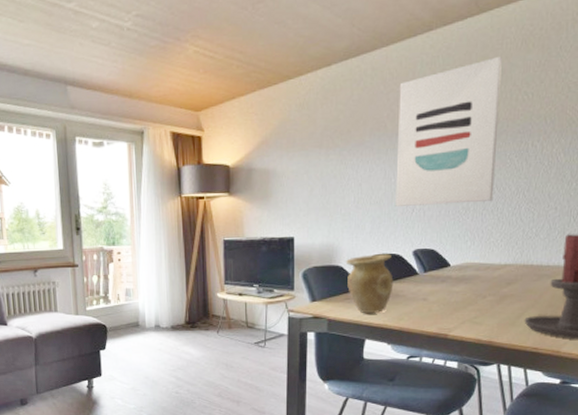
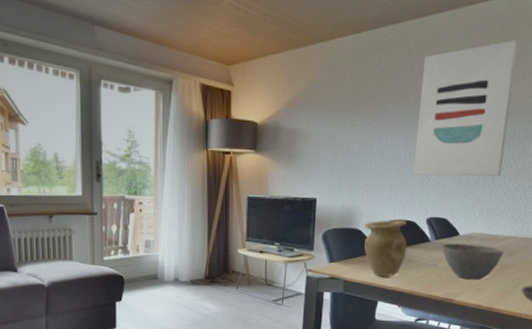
bowl: none [431,275,502,313] -> present [441,243,504,280]

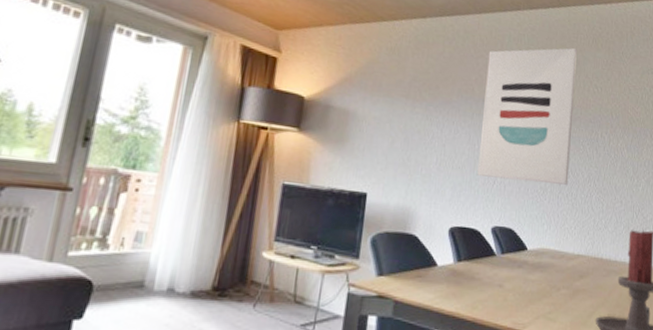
vase: present [363,220,407,276] -> none [420,225,470,297]
bowl: present [441,243,504,280] -> none [508,259,575,307]

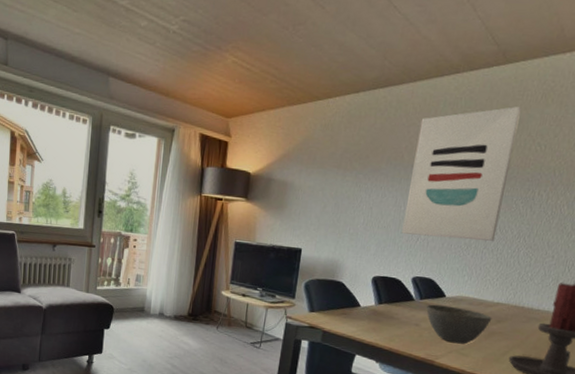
bowl: none [508,259,575,307] -> present [425,304,492,344]

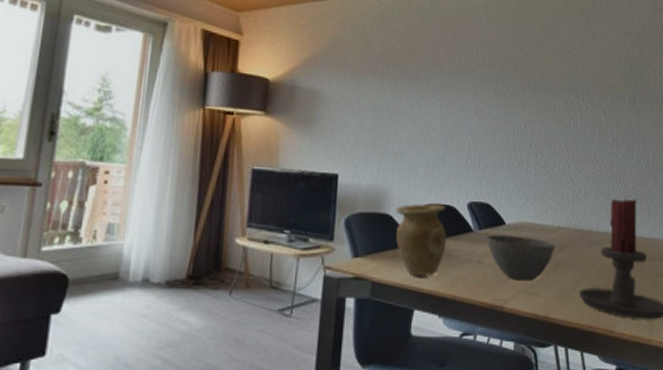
vase: none [345,275,391,331] -> present [395,203,447,276]
wall art: present [401,106,521,241] -> none [450,13,549,156]

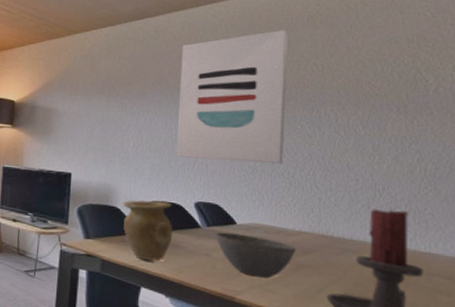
wall art: none [450,13,549,156] -> present [176,29,287,164]

